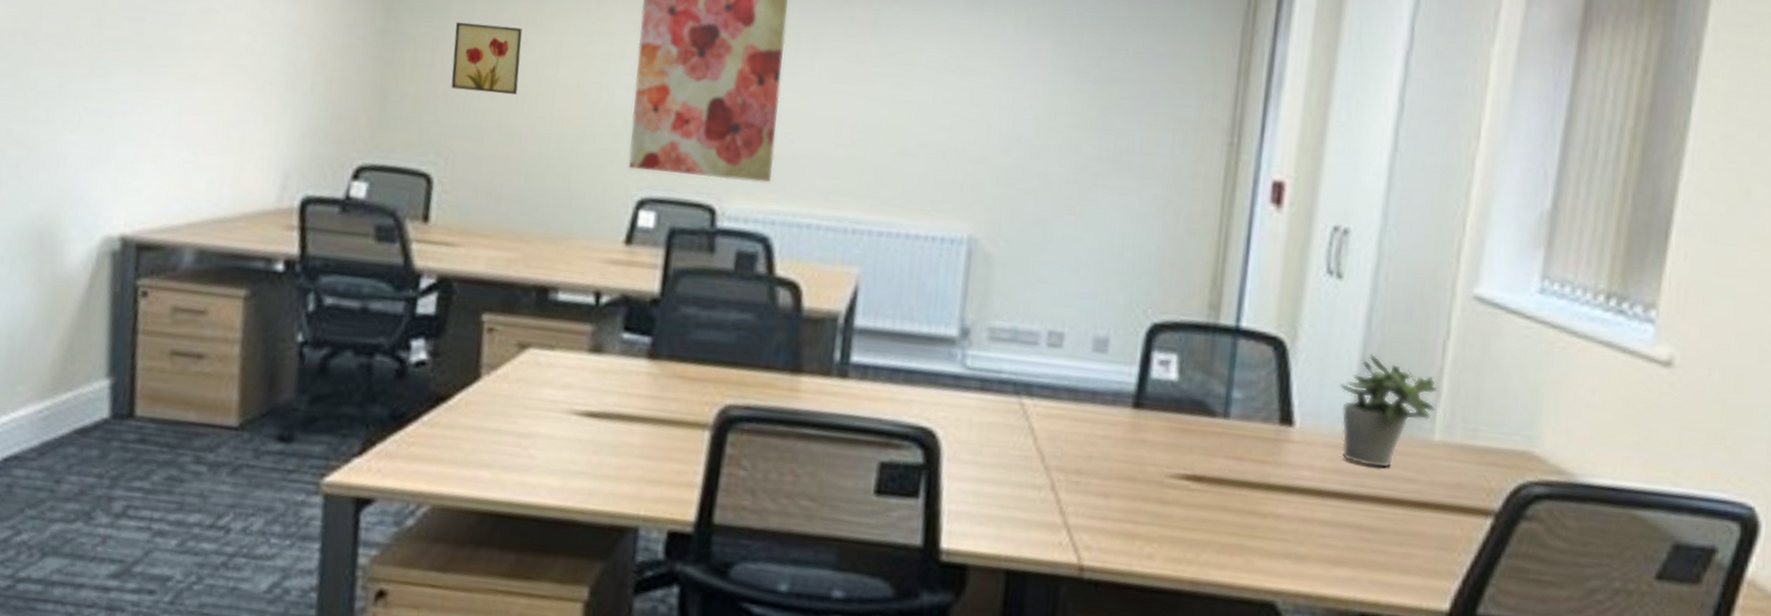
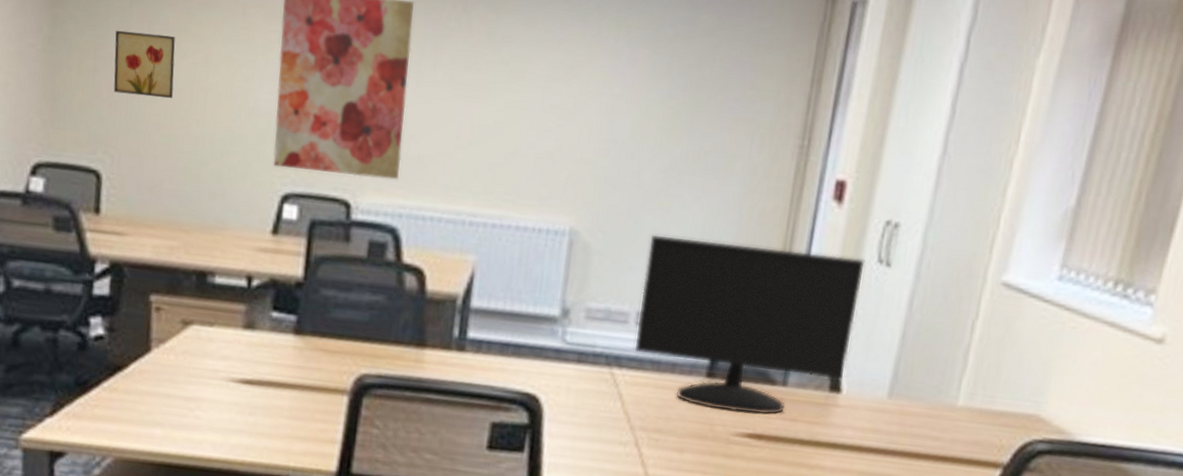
computer monitor: none [1045,242,1313,453] -> present [633,233,866,415]
potted plant: present [1340,354,1438,468] -> none [880,332,965,428]

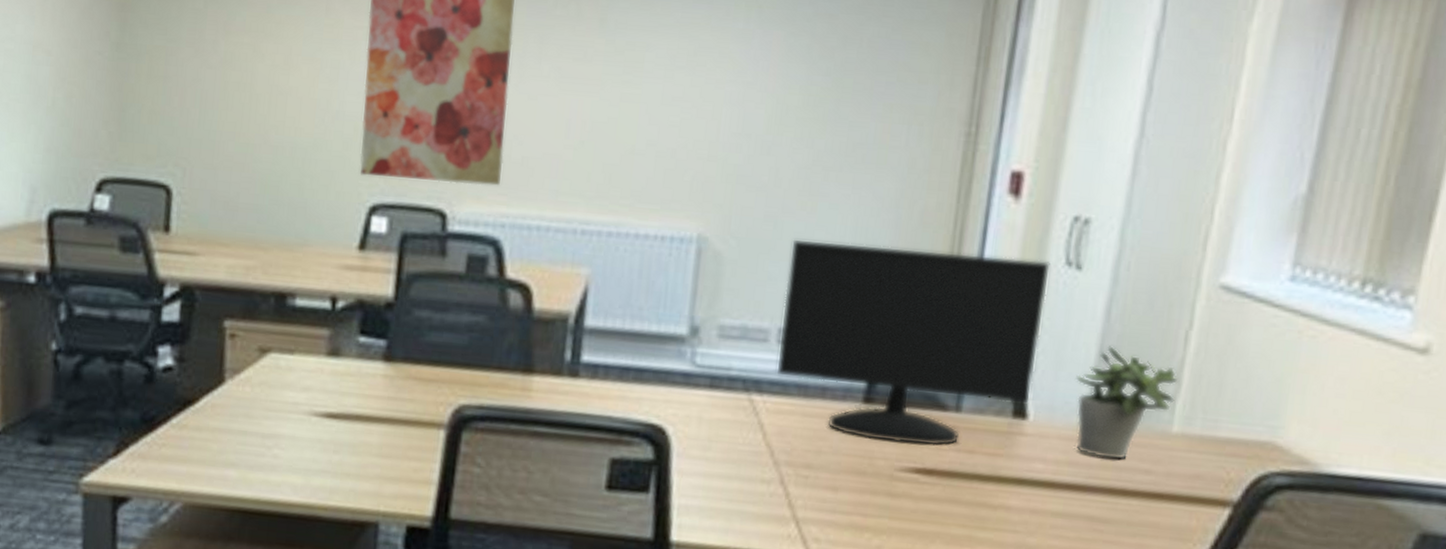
wall art: present [113,30,175,99] -> none [186,33,253,105]
potted plant: none [880,332,965,428] -> present [1076,346,1179,460]

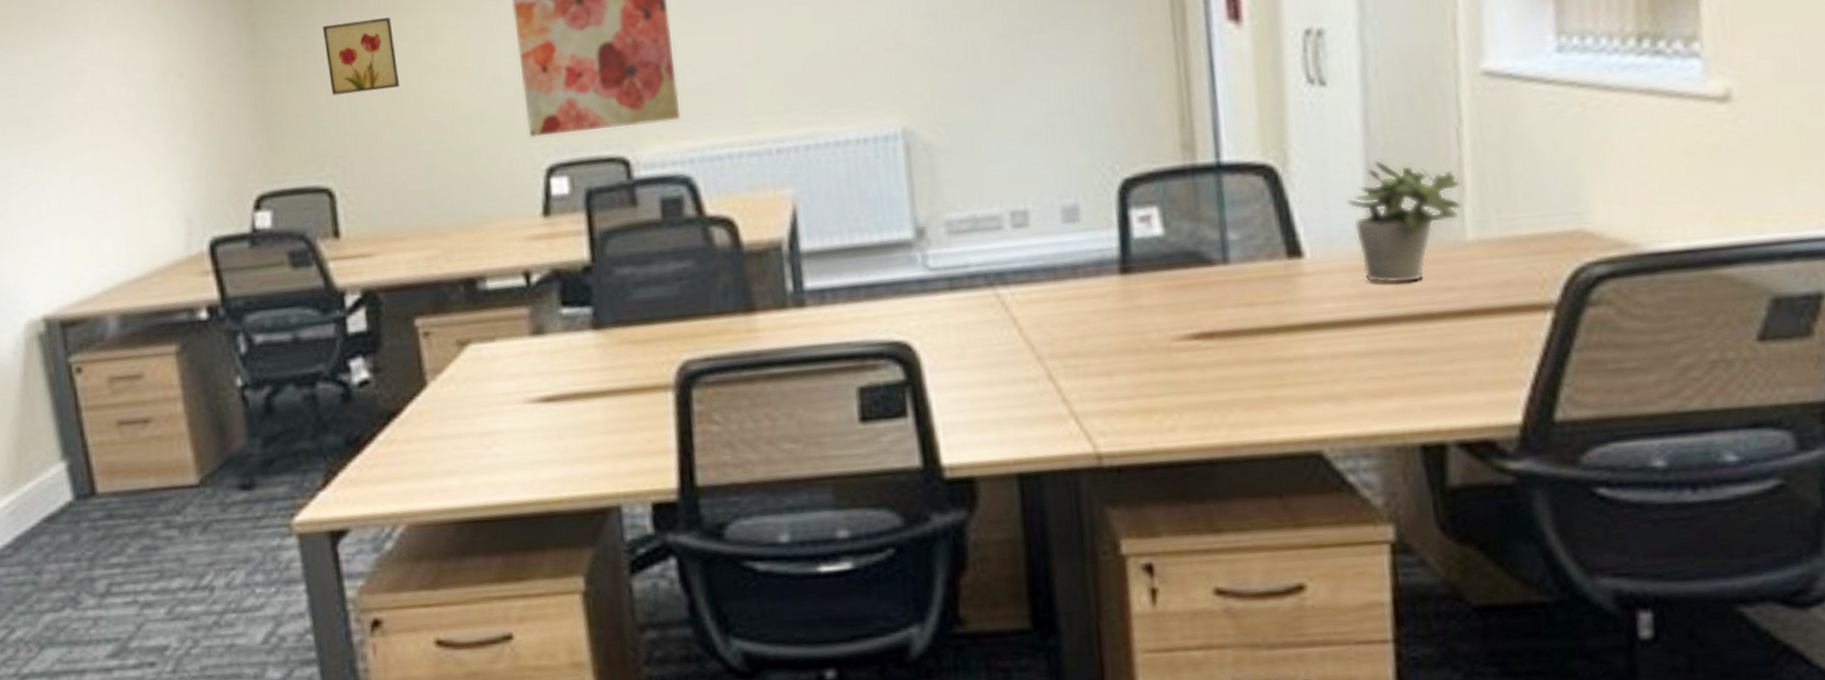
wall art: none [186,33,253,105] -> present [322,17,399,96]
computer monitor: present [775,238,1051,446] -> none [1004,82,1303,313]

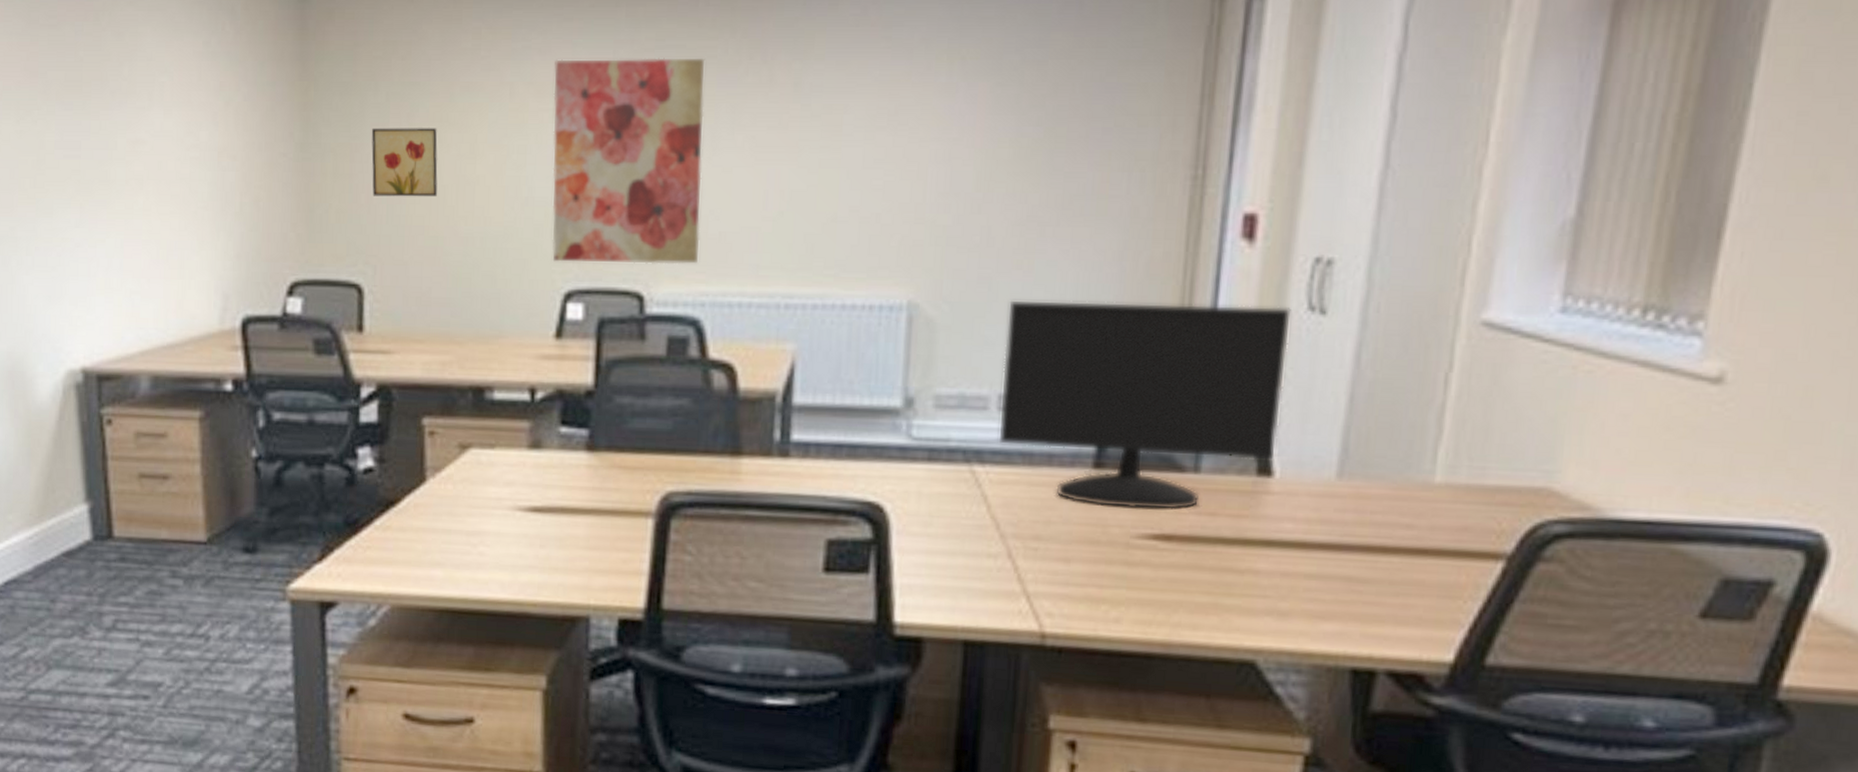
computer monitor: none [1004,82,1303,313] -> present [997,299,1292,511]
potted plant: present [1347,160,1461,284] -> none [1325,394,1439,515]

